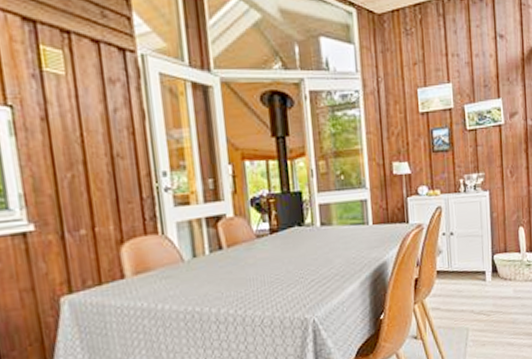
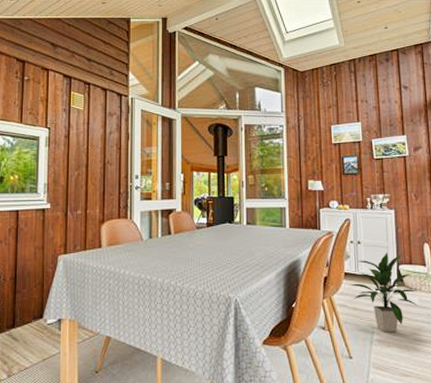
indoor plant: none [443,241,512,331] -> present [350,253,418,332]

